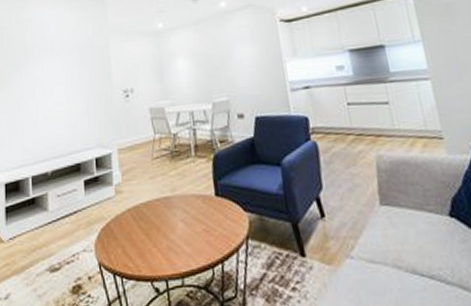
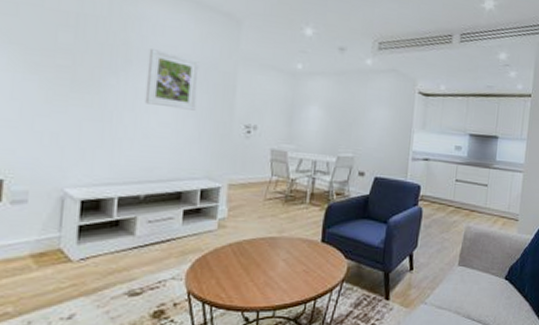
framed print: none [40,42,81,89] -> present [144,49,200,111]

